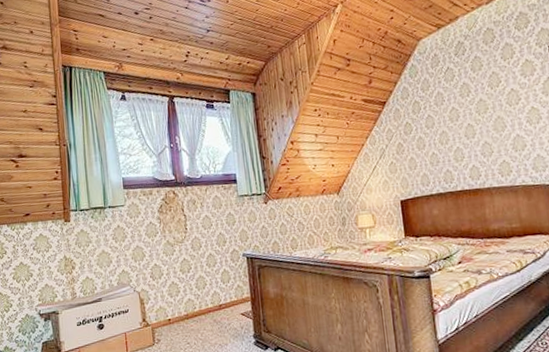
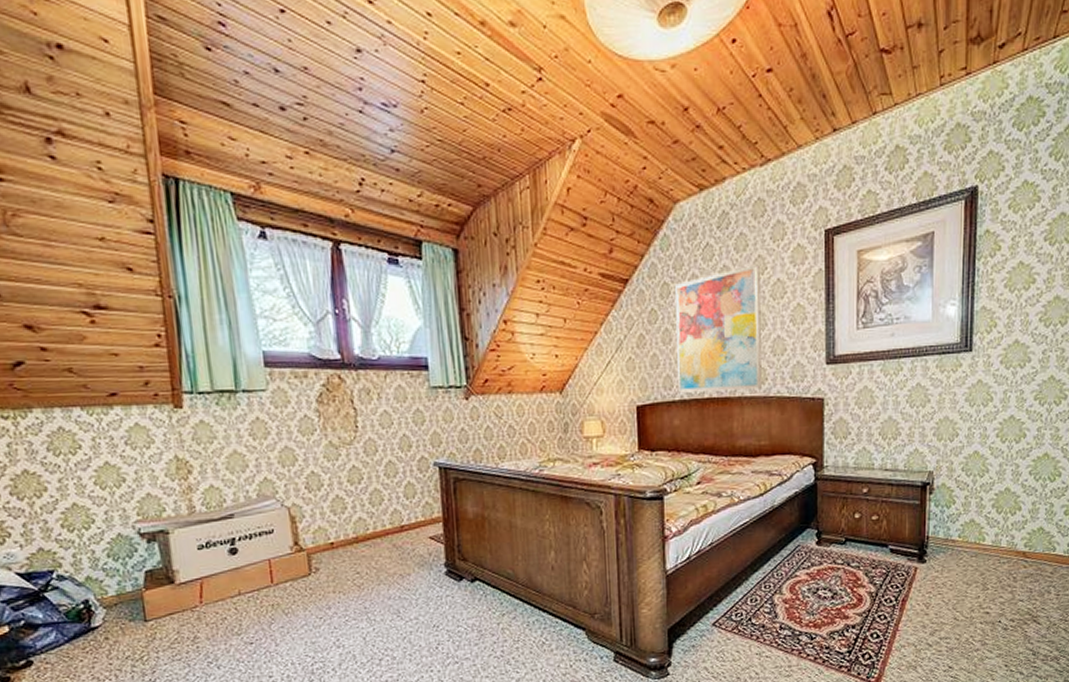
wall art: none [423,79,508,188] -> present [674,264,762,393]

